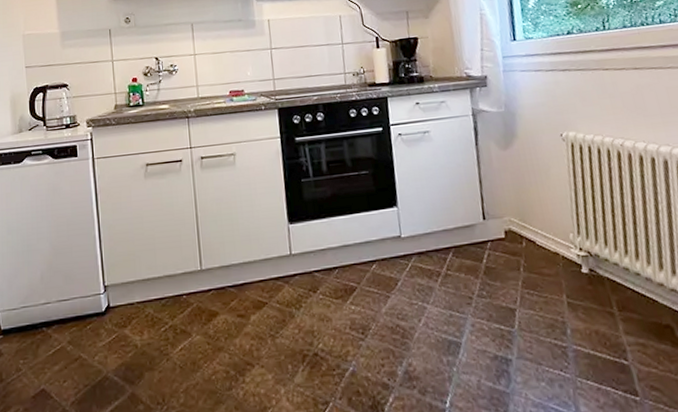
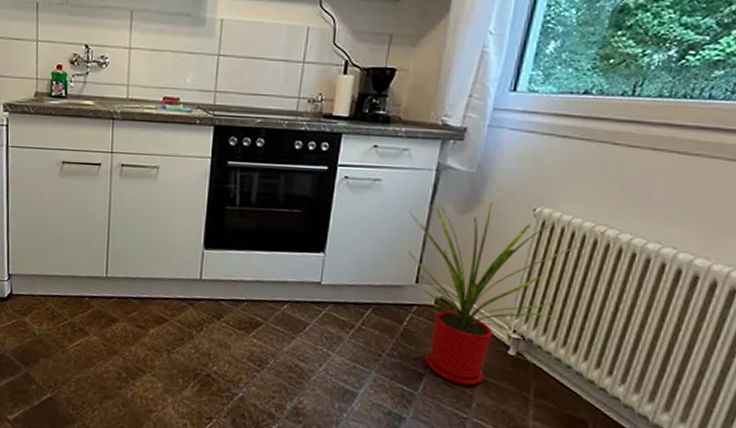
house plant: none [459,135,610,313] -> present [408,202,578,386]

